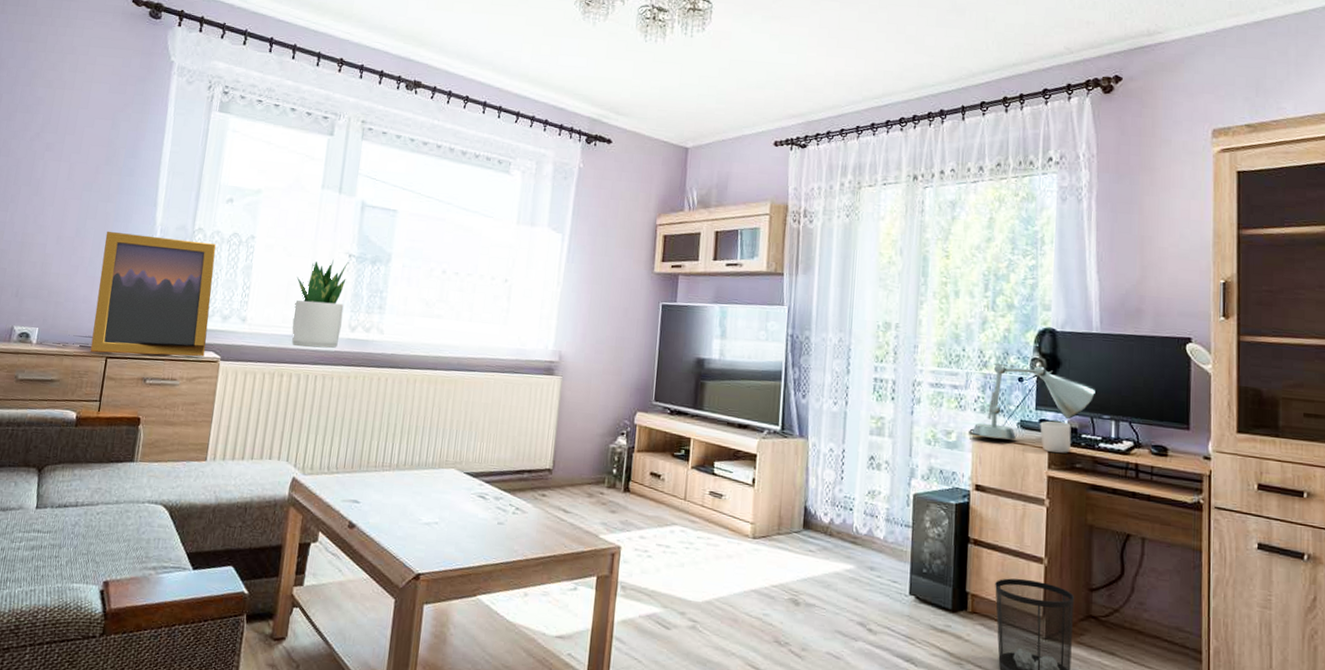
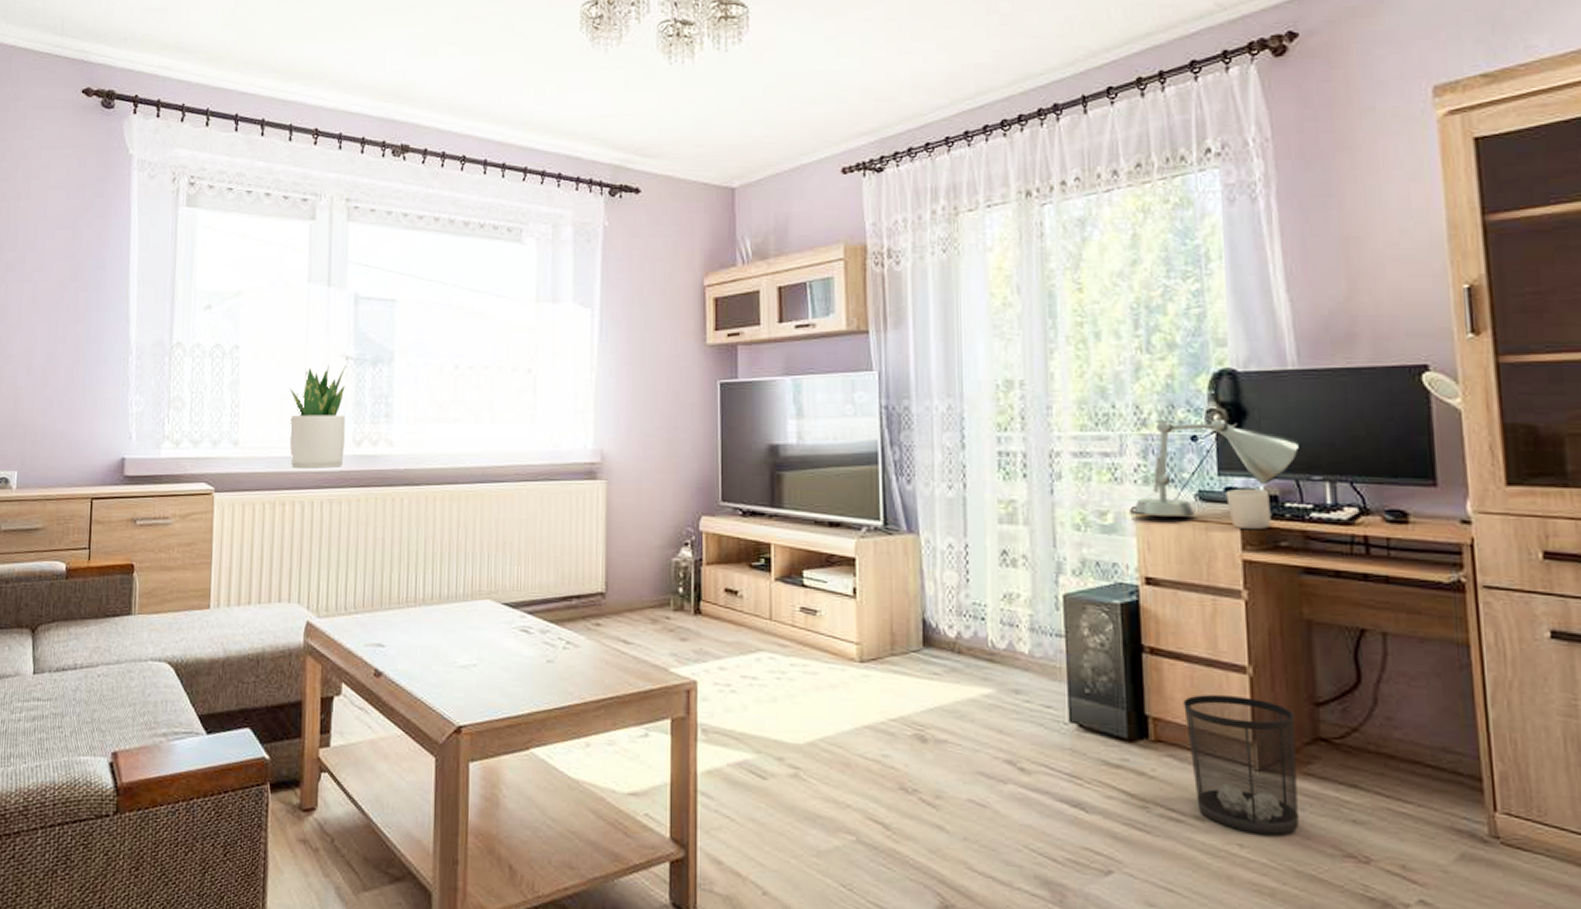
picture frame: present [90,231,217,357] -> none [73,355,198,495]

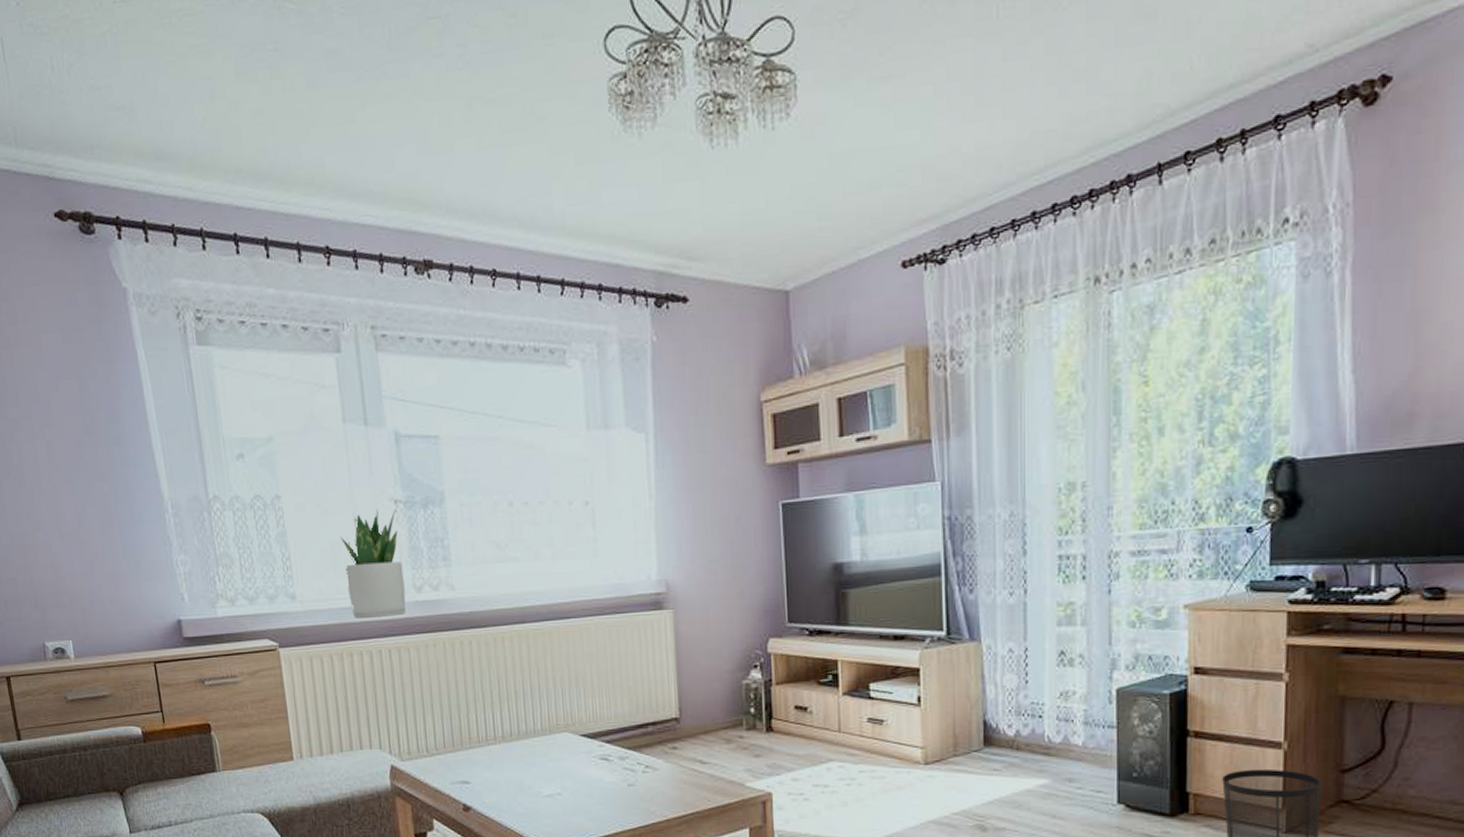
desk lamp: present [1130,419,1301,517] -> none [1183,510,1351,609]
mug: present [1226,488,1271,530] -> none [1275,575,1317,616]

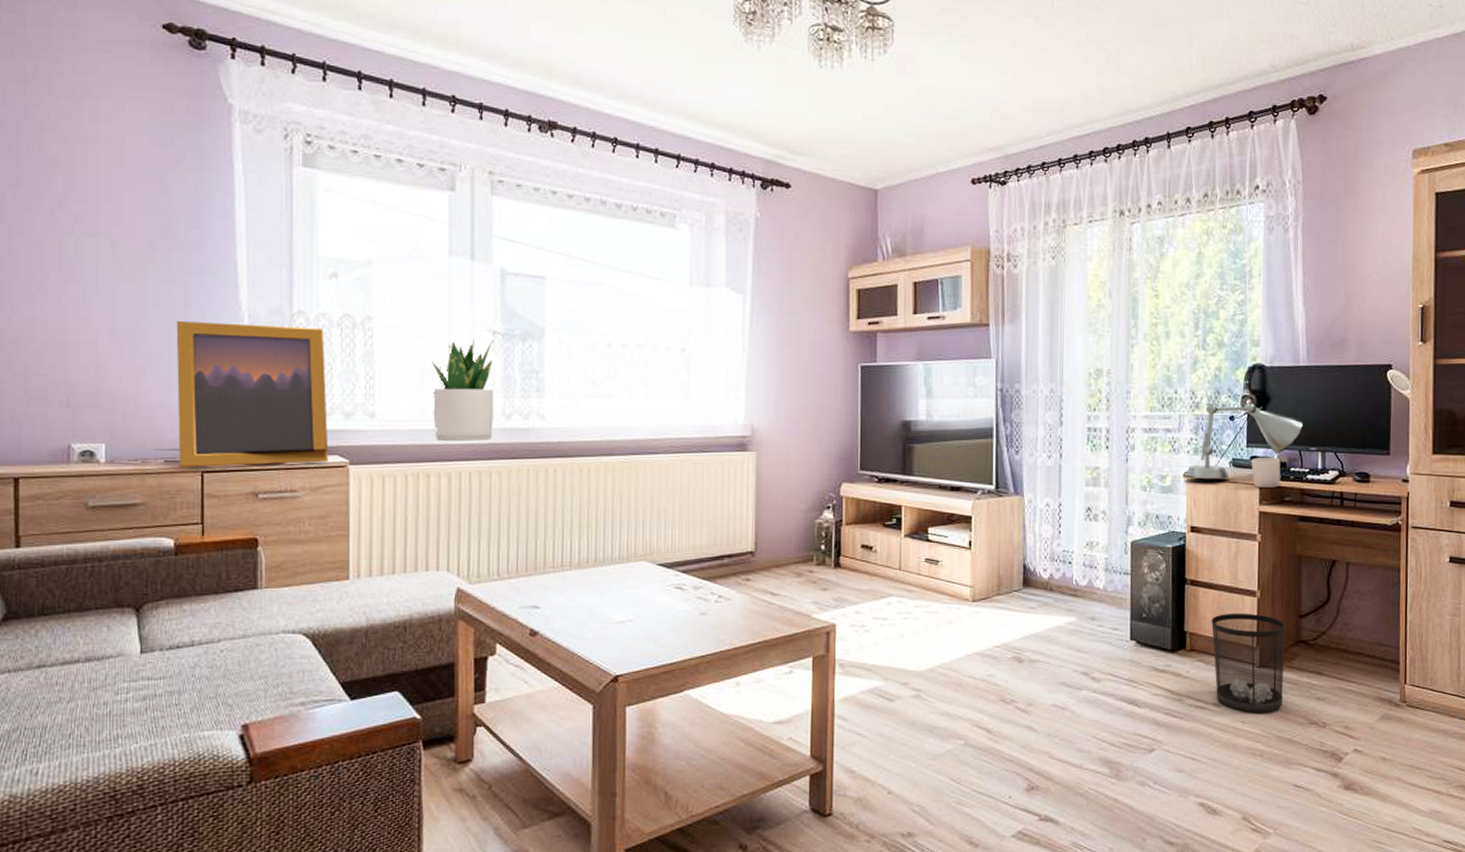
picture frame: none [111,512,260,659] -> present [176,320,329,468]
desk lamp: none [1183,510,1351,609] -> present [1183,403,1304,479]
mug: none [1275,575,1317,616] -> present [1251,457,1281,489]

